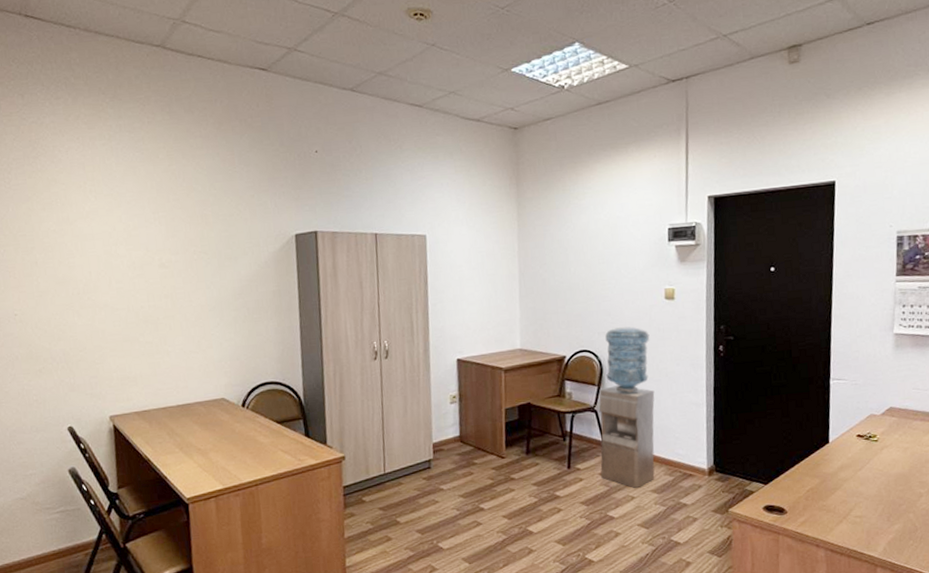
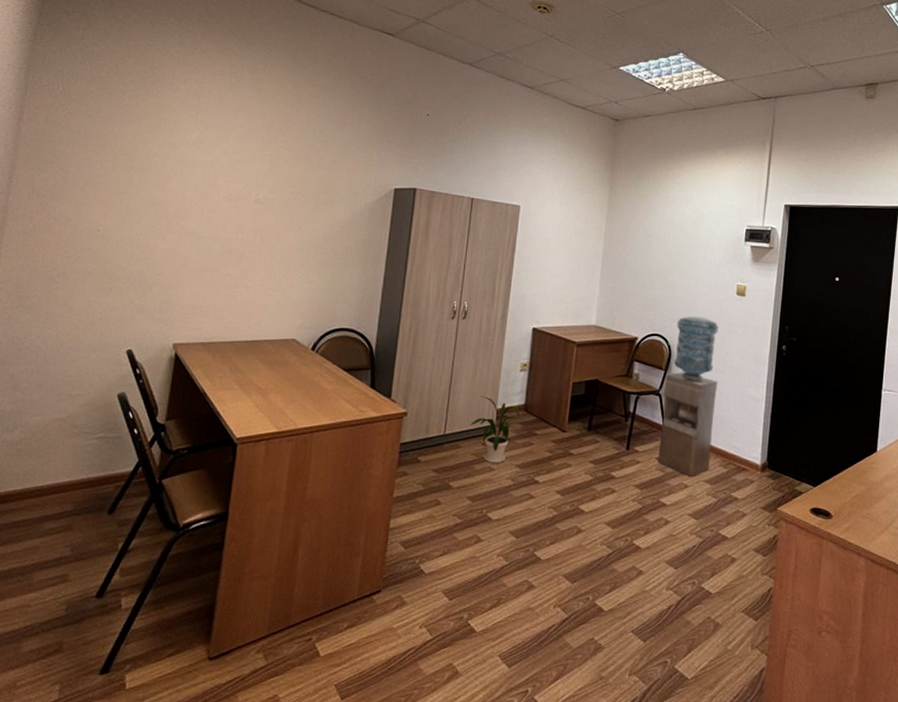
house plant: none [407,432,458,497] -> present [469,396,521,464]

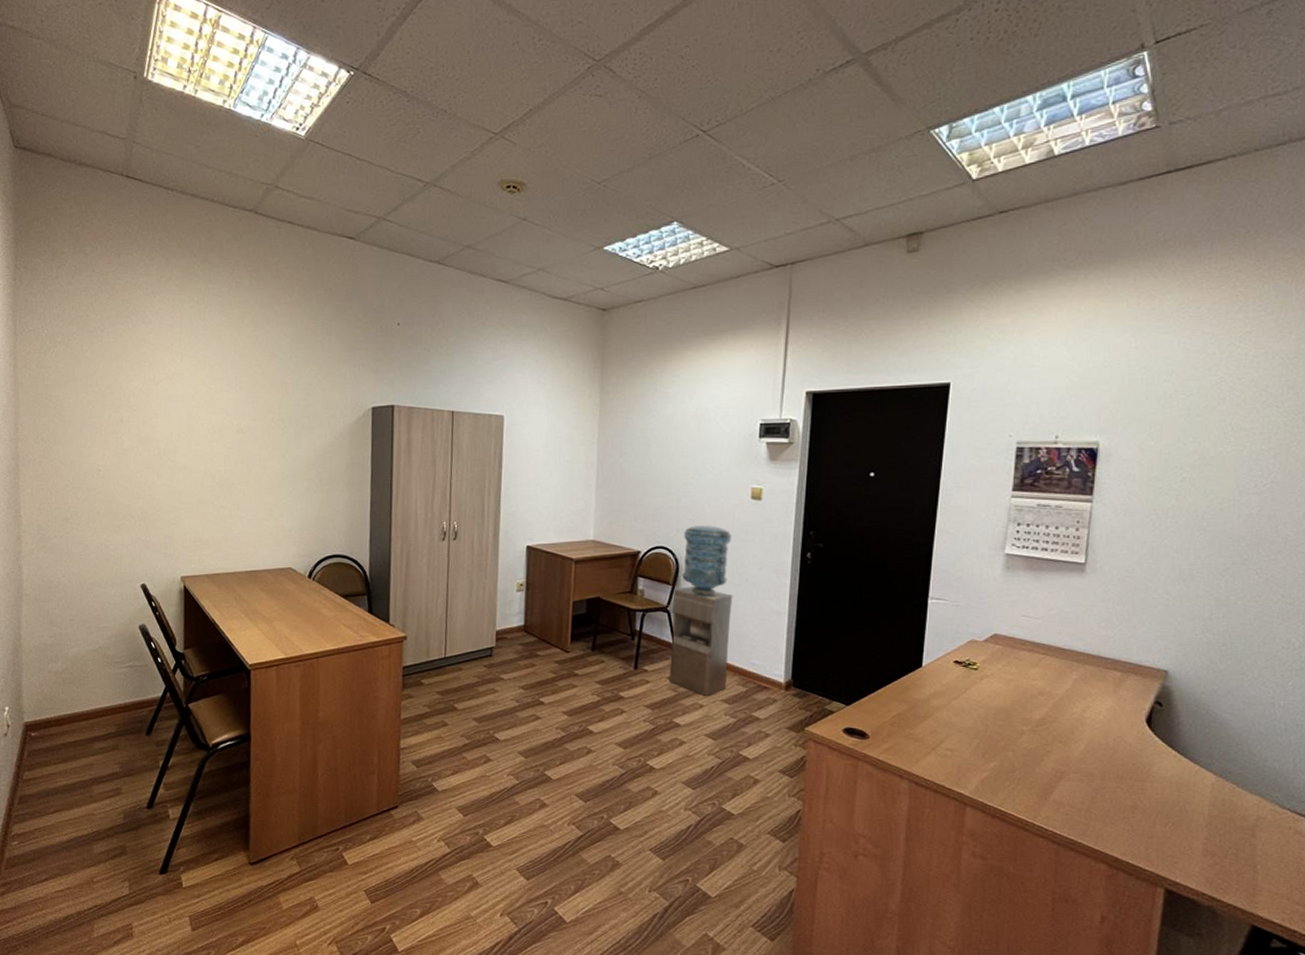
house plant: present [469,396,521,464] -> none [469,618,521,686]

